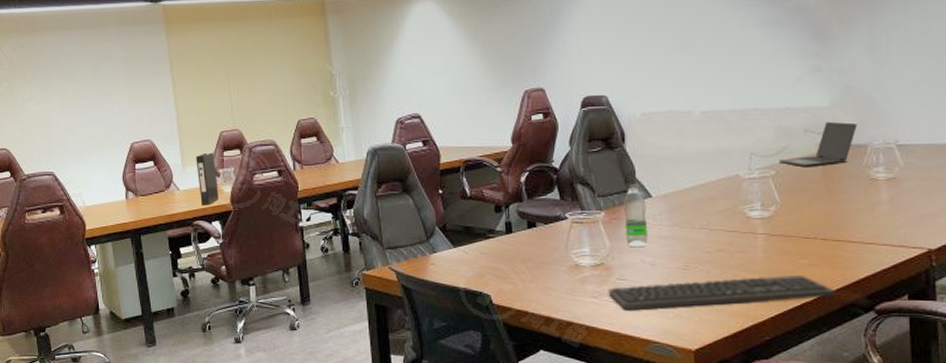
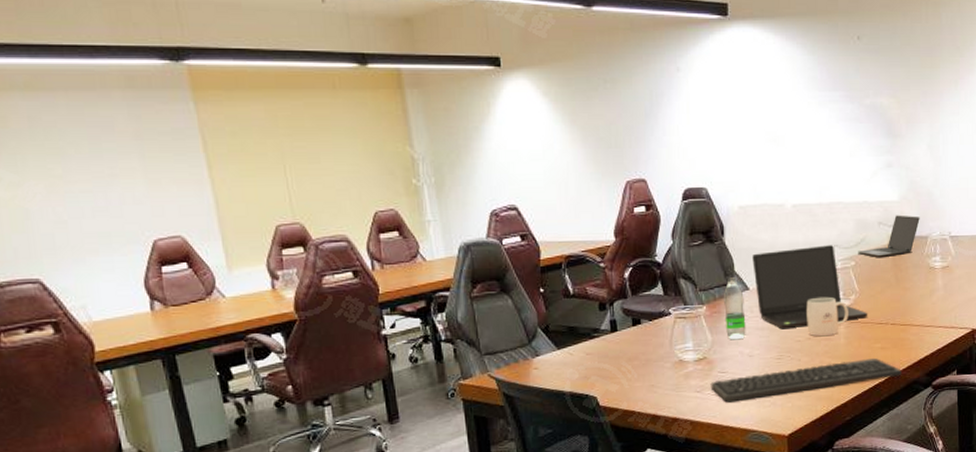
binder: present [196,152,219,206] -> none [245,250,279,315]
laptop: none [656,153,792,239] -> present [752,245,868,330]
mug: none [717,207,768,249] -> present [806,296,848,337]

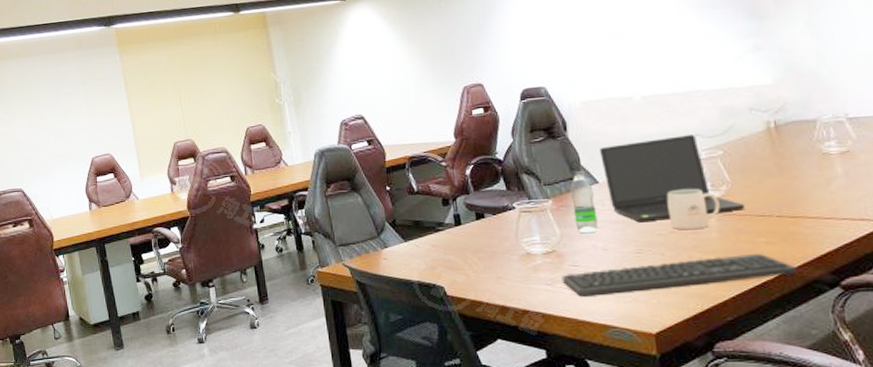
laptop: present [858,215,920,258] -> none [726,99,804,146]

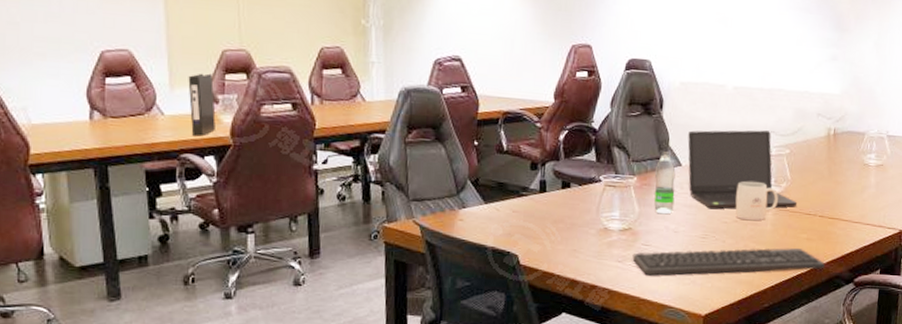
binder: none [152,162,176,213] -> present [188,73,216,137]

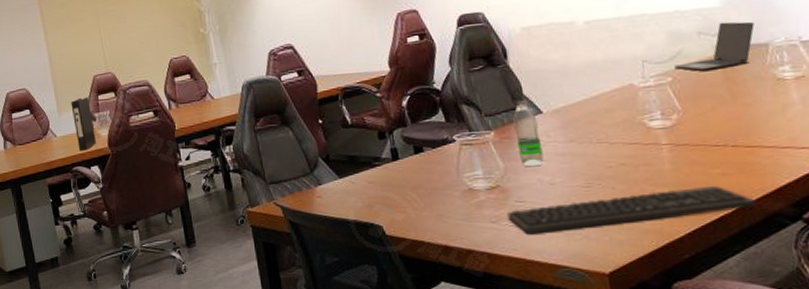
laptop: present [687,130,798,209] -> none [542,61,698,155]
mug: present [735,181,778,221] -> none [615,117,672,162]
laptop: none [794,108,859,149] -> present [674,21,755,72]

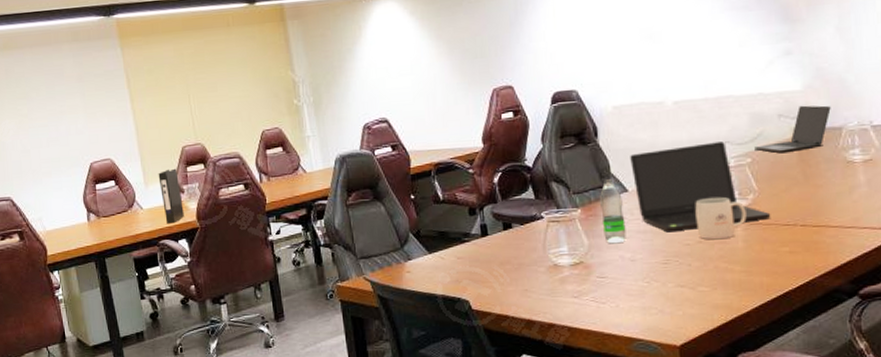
computer keyboard: present [507,186,756,235] -> none [588,264,818,309]
laptop: none [542,61,698,155] -> present [630,141,771,233]
mug: none [615,117,672,162] -> present [695,197,747,240]

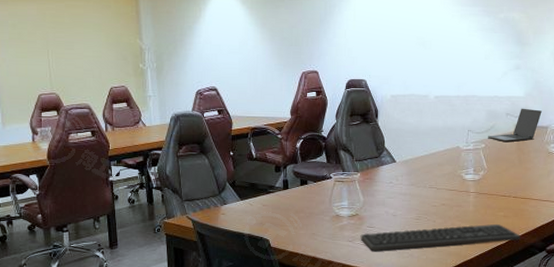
binder: present [158,168,184,224] -> none [15,112,36,160]
computer keyboard: none [588,264,818,309] -> present [360,224,520,252]
bottle: present [599,178,626,244] -> none [374,151,392,202]
laptop: present [630,141,771,233] -> none [400,130,494,196]
mug: present [695,197,747,240] -> none [442,171,478,204]

